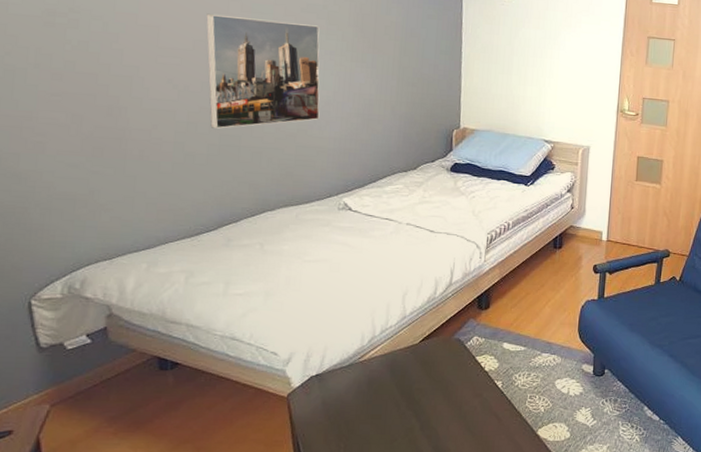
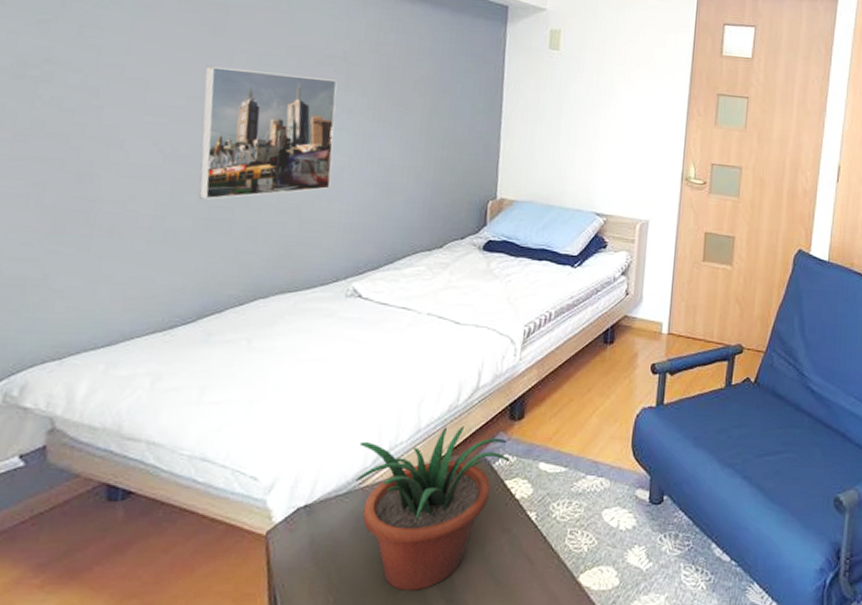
potted plant: none [356,314,480,440] -> present [356,426,510,591]

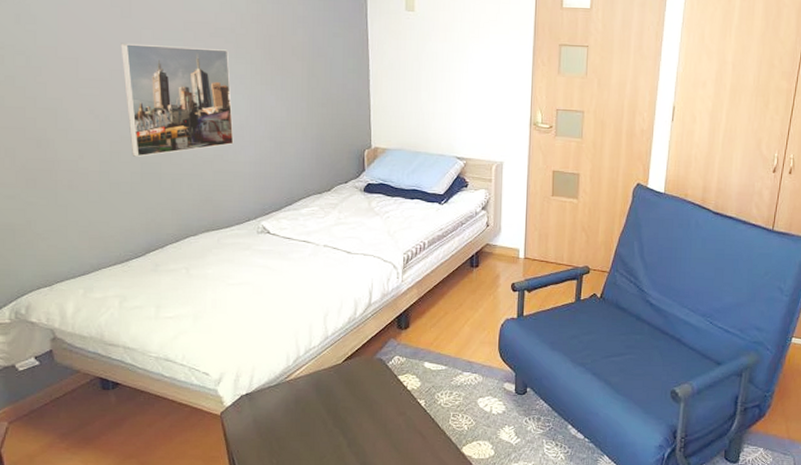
potted plant: present [356,426,510,591] -> none [282,334,401,456]

